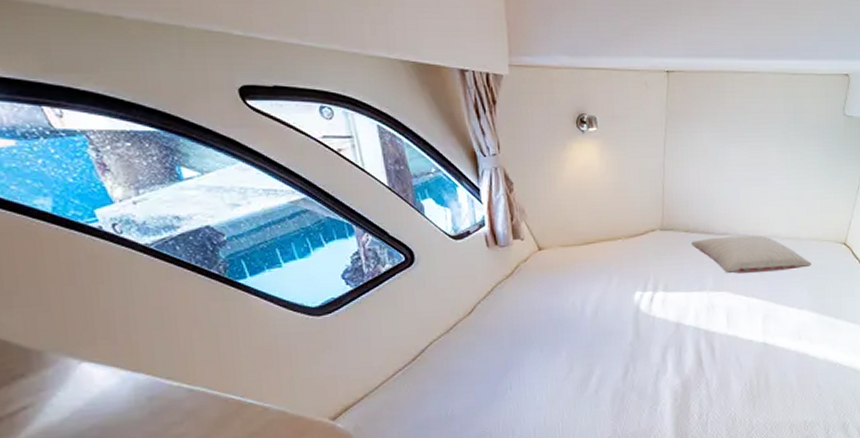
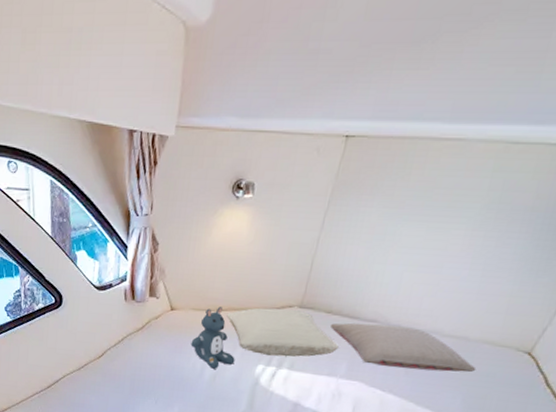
stuffed animal: none [566,240,613,304] -> present [190,307,235,369]
pillow: none [594,233,703,281] -> present [225,307,339,357]

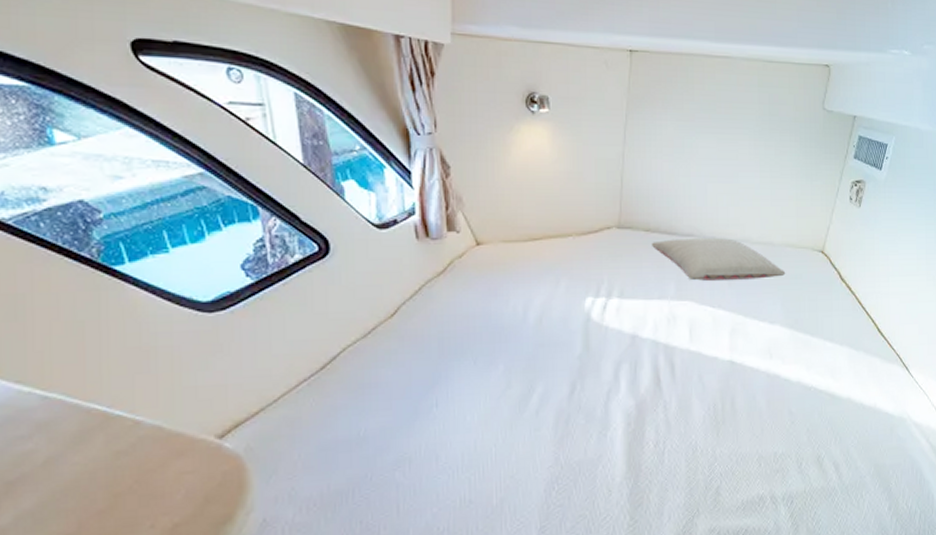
stuffed animal: present [190,307,235,369] -> none [506,236,560,310]
pillow: present [225,307,339,357] -> none [541,230,664,285]

